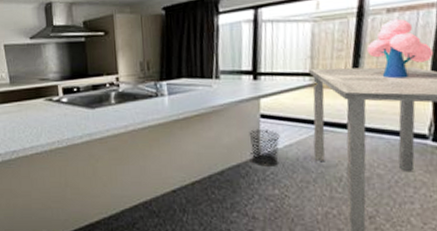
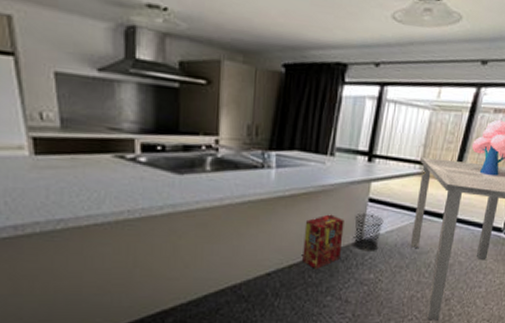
product box: none [201,132,241,186] -> present [302,214,345,269]

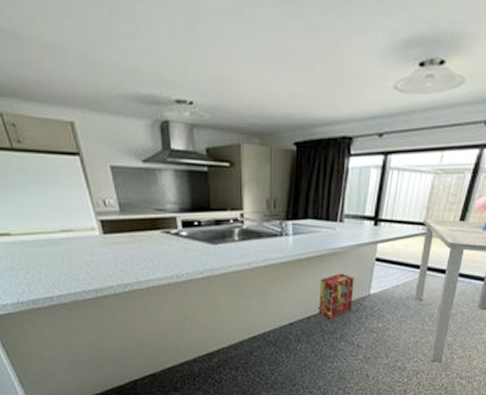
waste bin: present [353,212,384,251] -> none [362,271,390,304]

